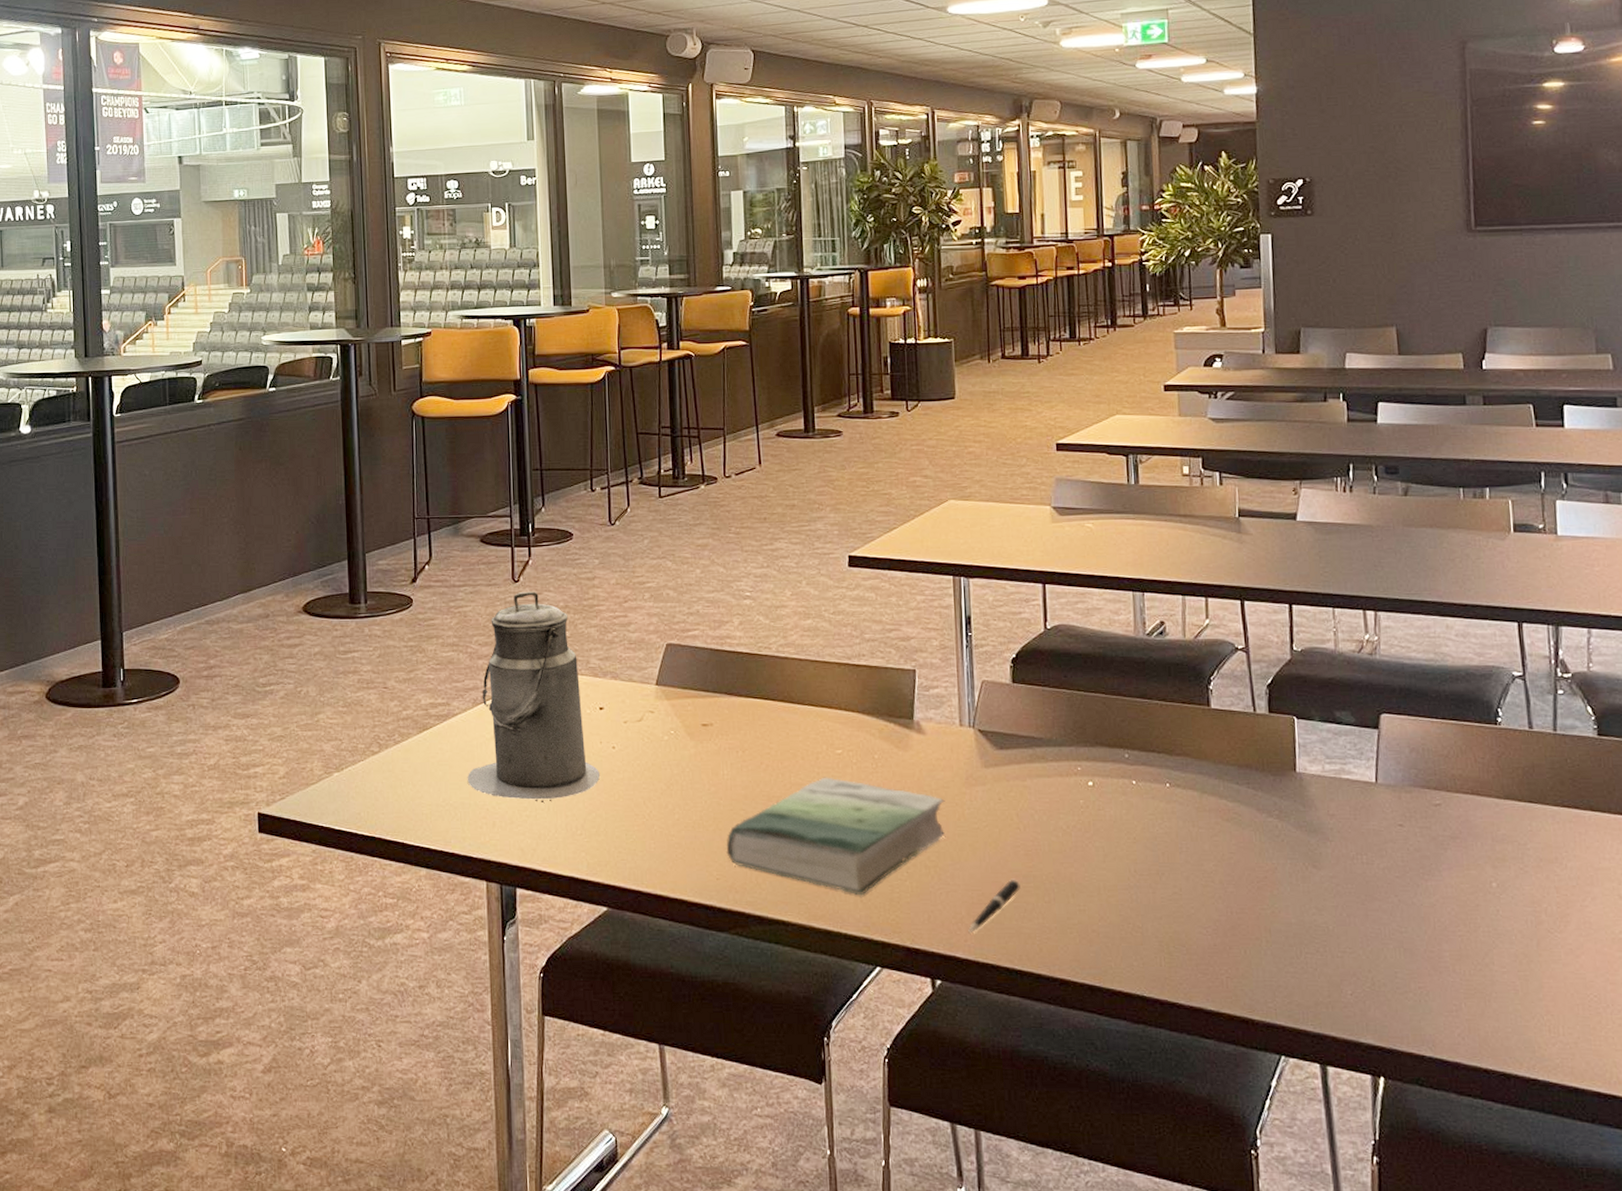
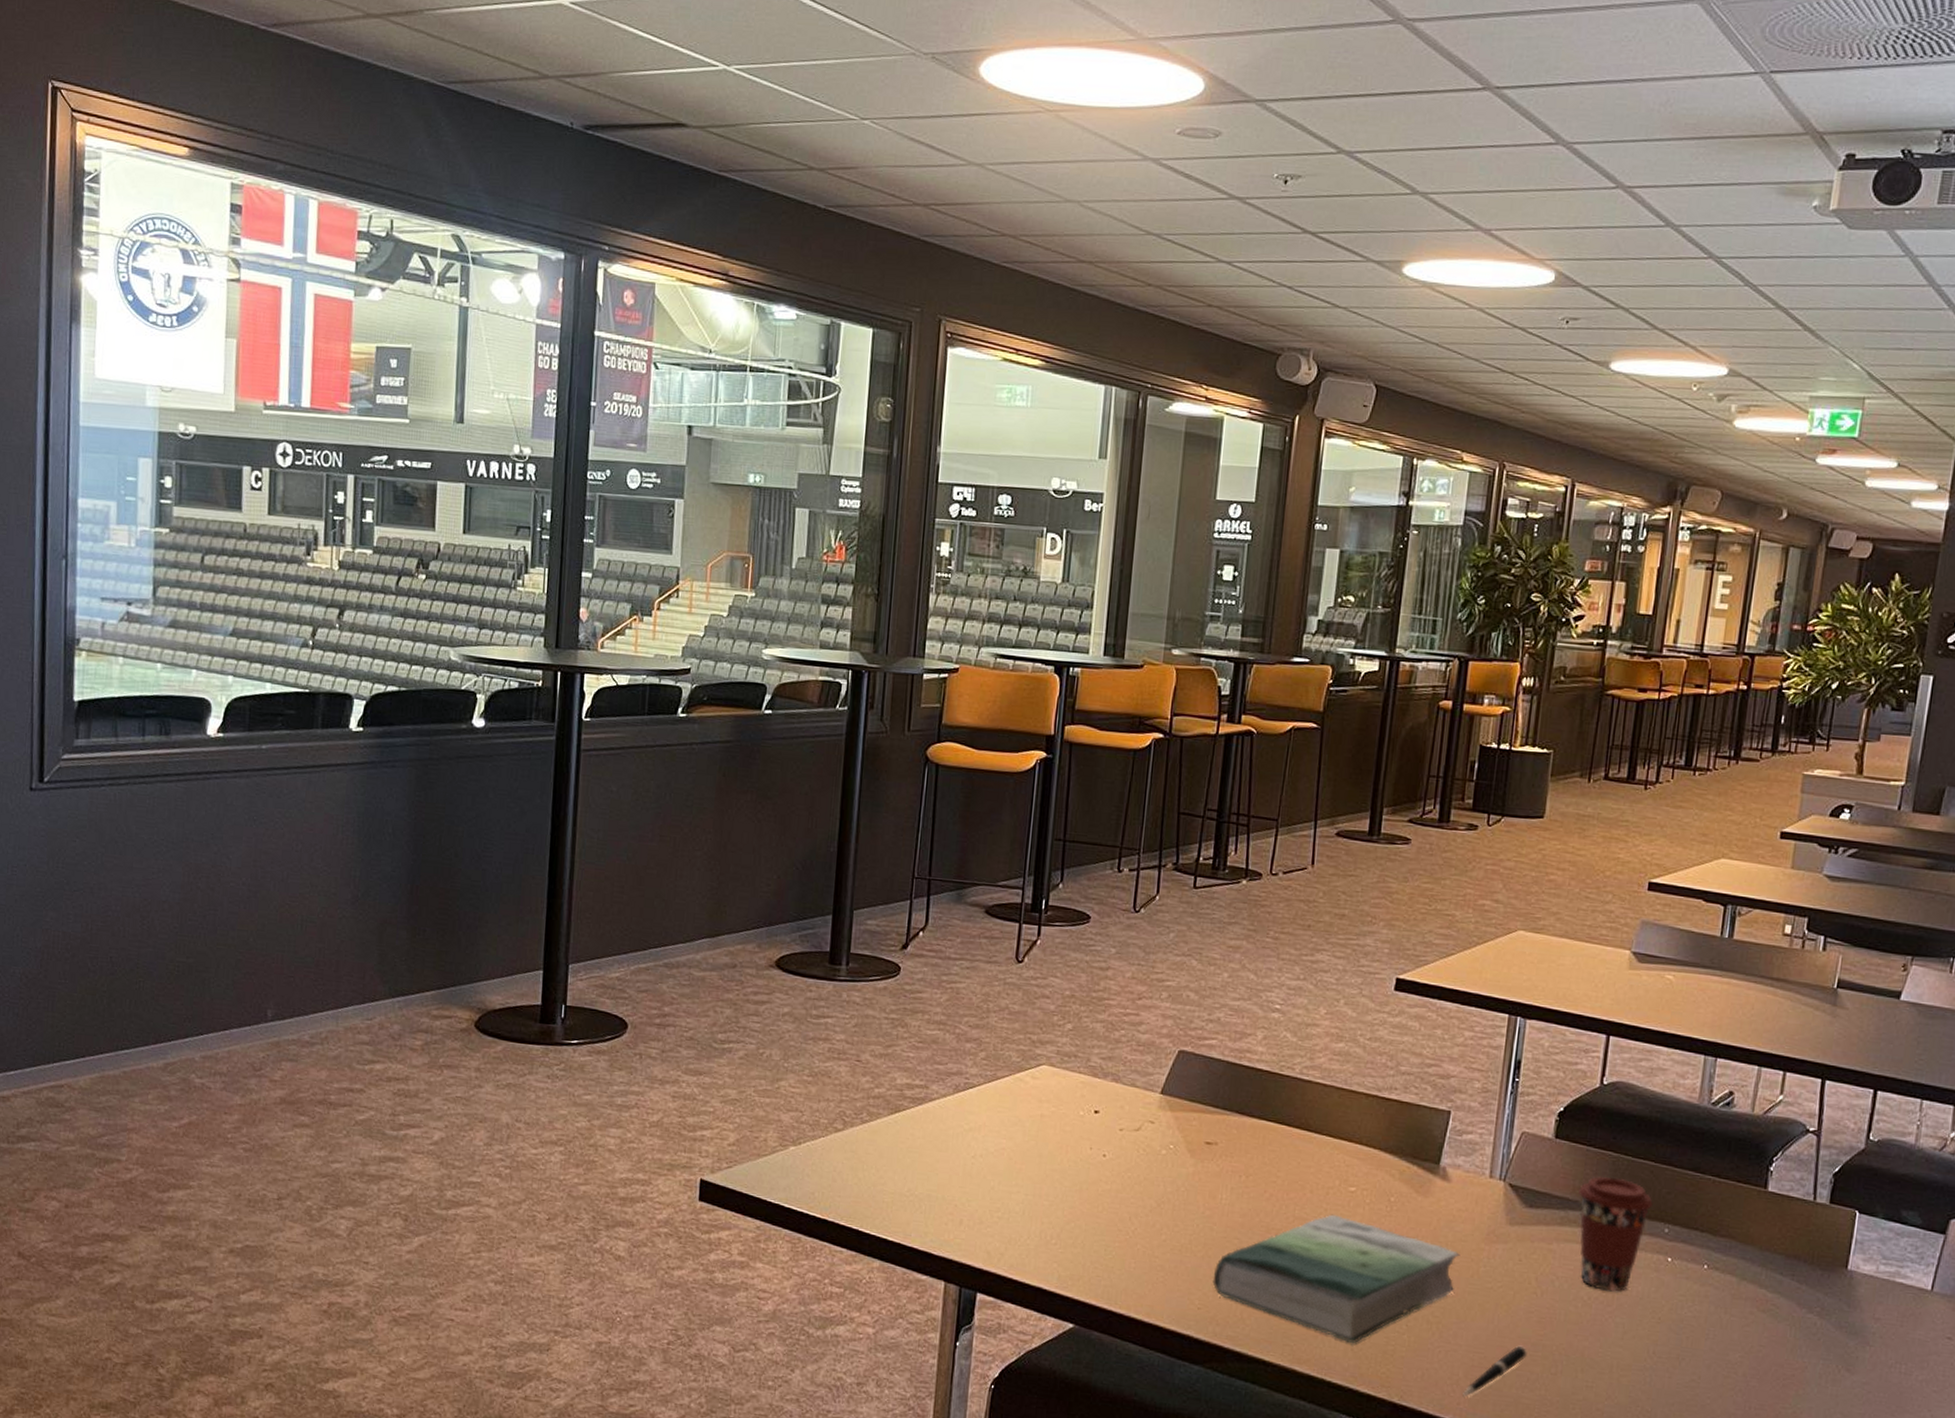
canister: present [467,591,600,802] -> none [937,974,1085,1205]
coffee cup: none [1042,712,1110,818] -> present [1579,1175,1653,1292]

